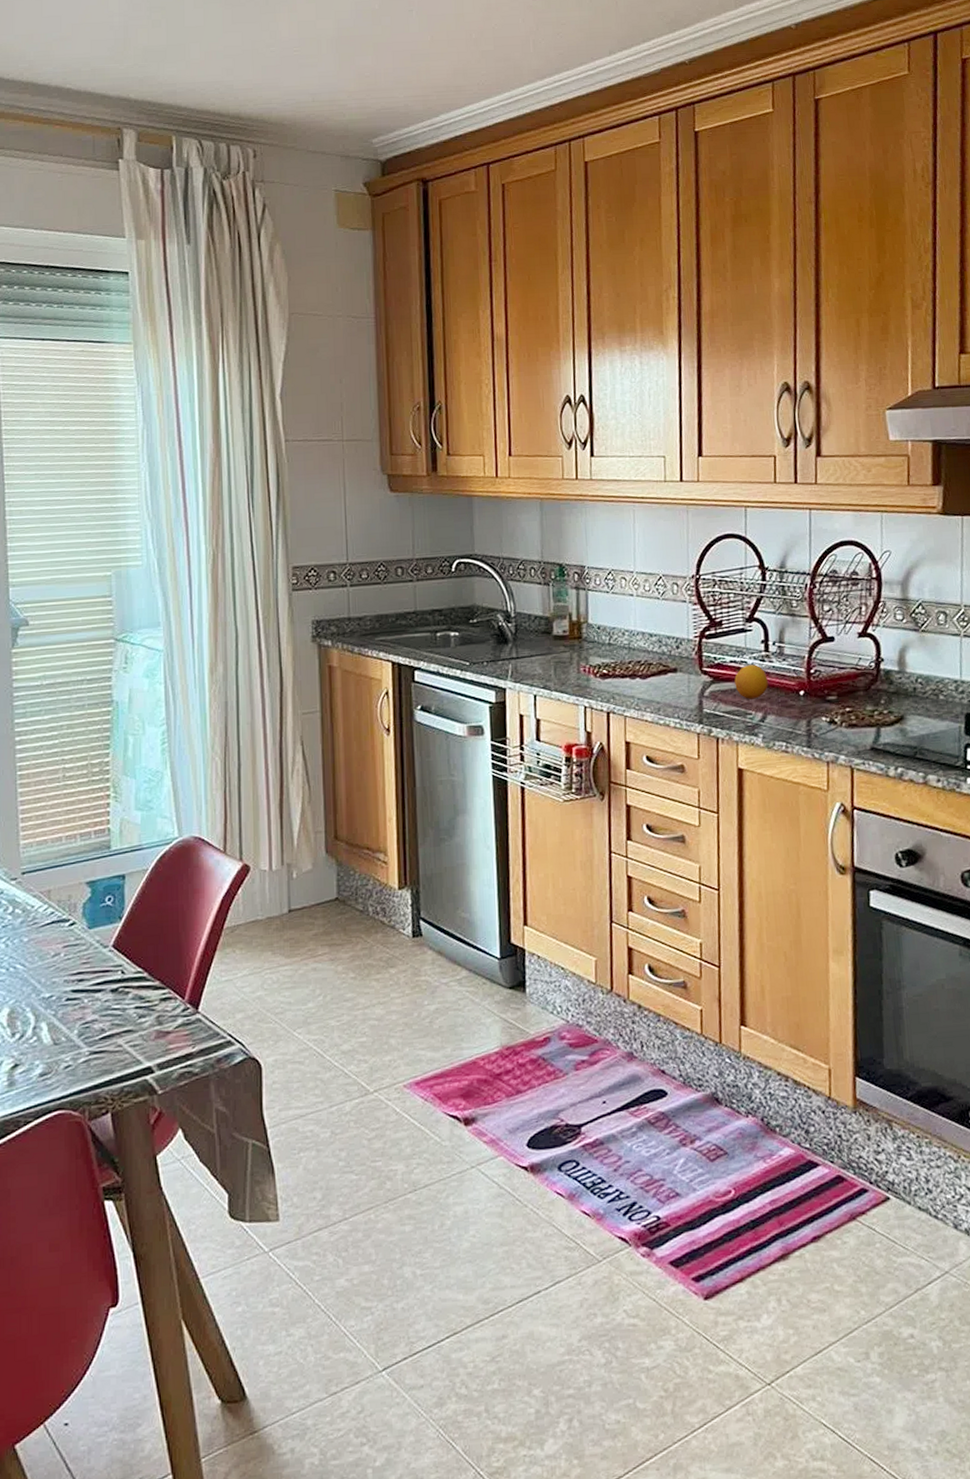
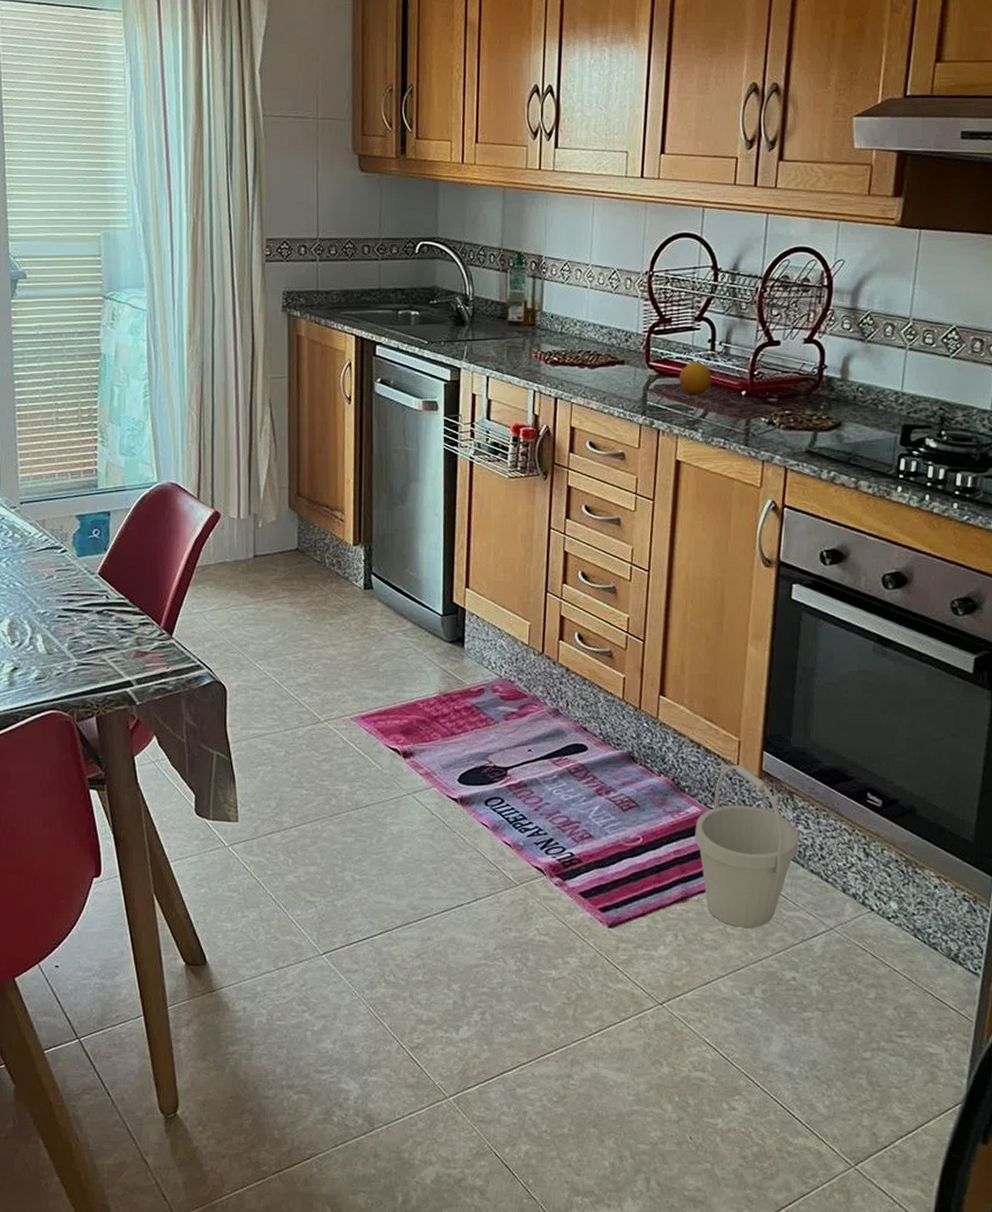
bucket: none [790,1094,903,1283] -> present [695,764,799,927]

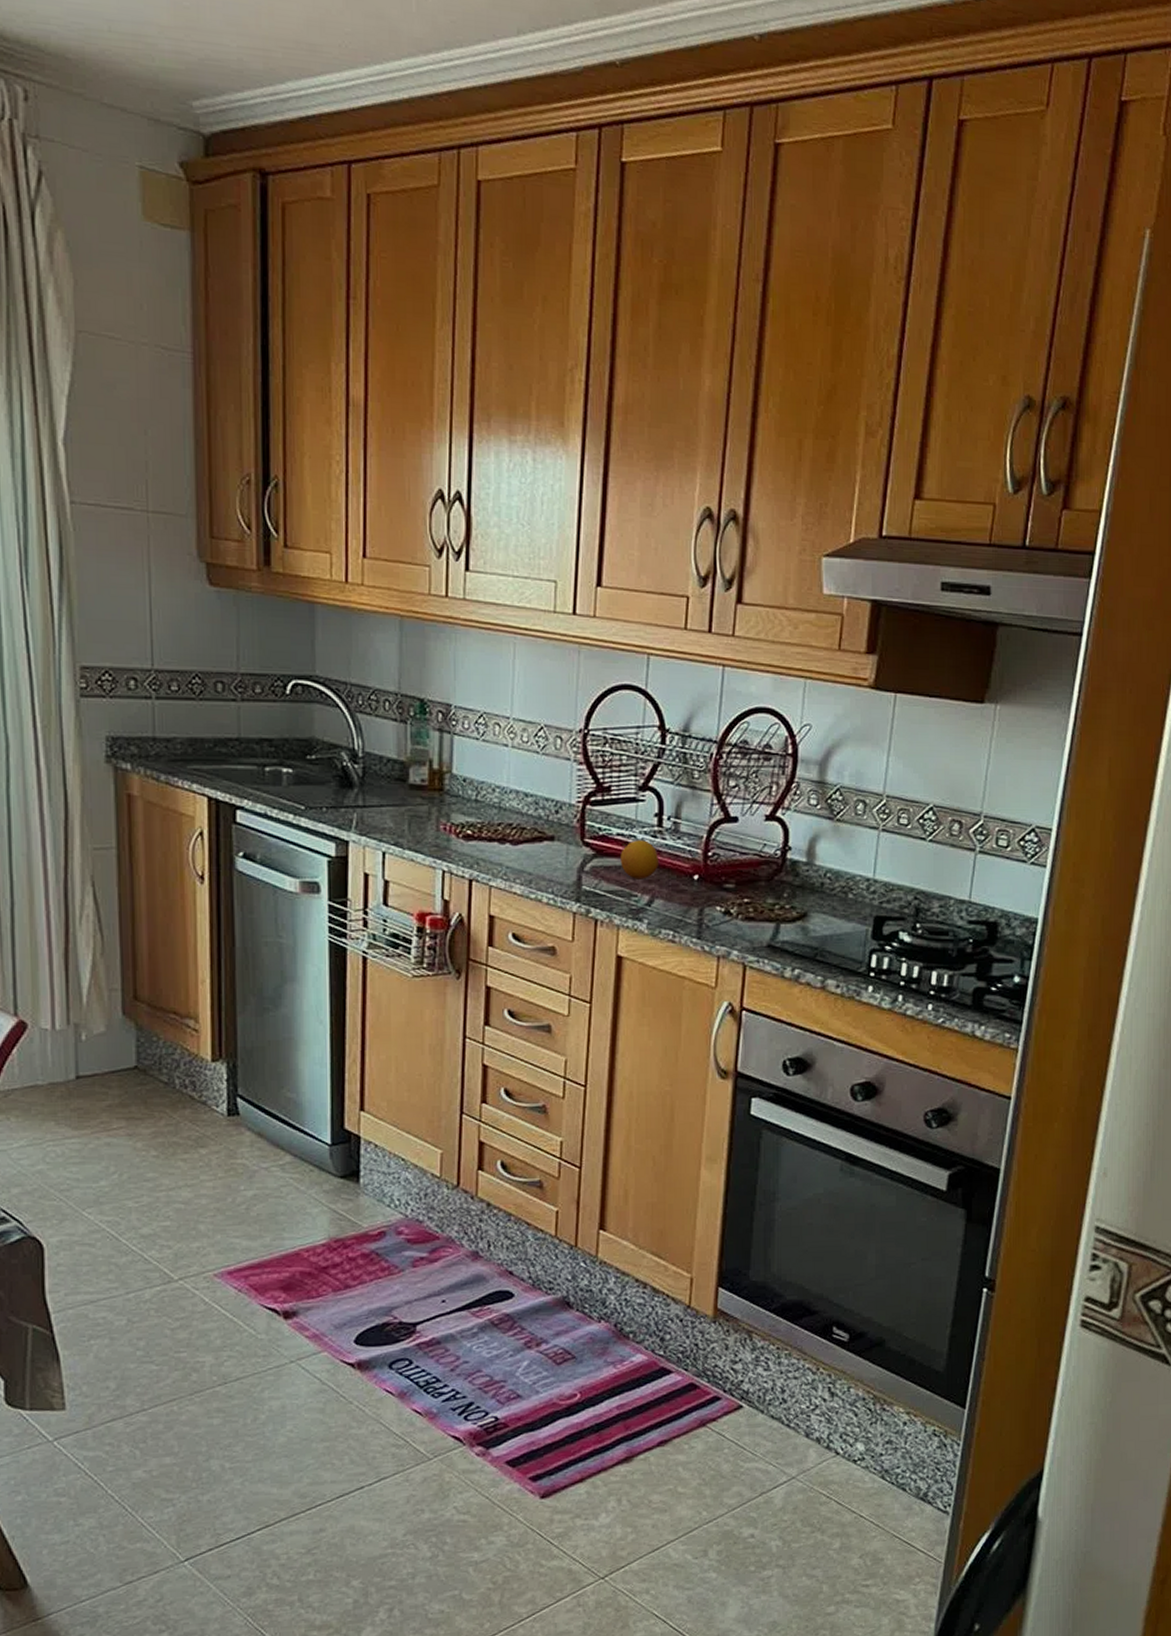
bucket: present [695,764,799,927] -> none [641,1304,758,1485]

